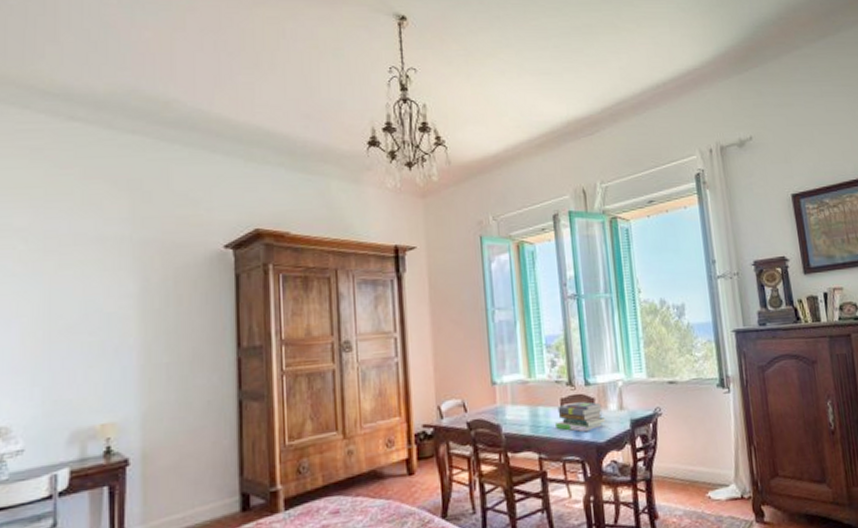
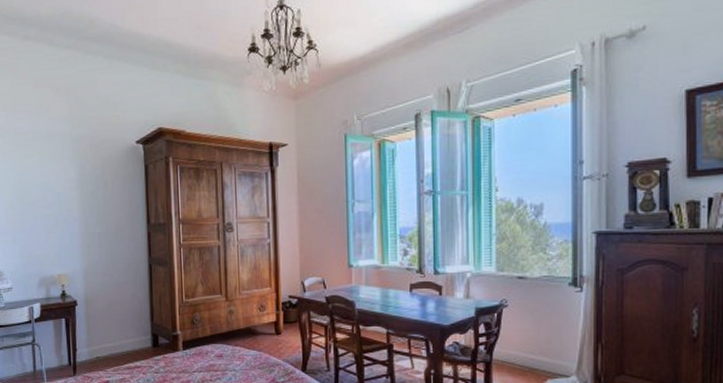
books: present [556,401,606,433] -> none [404,287,452,315]

